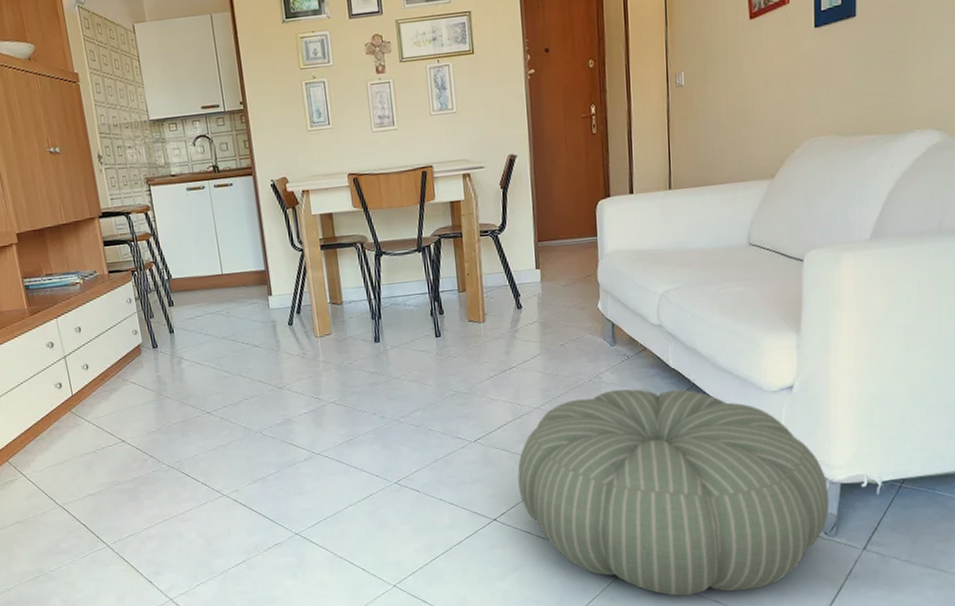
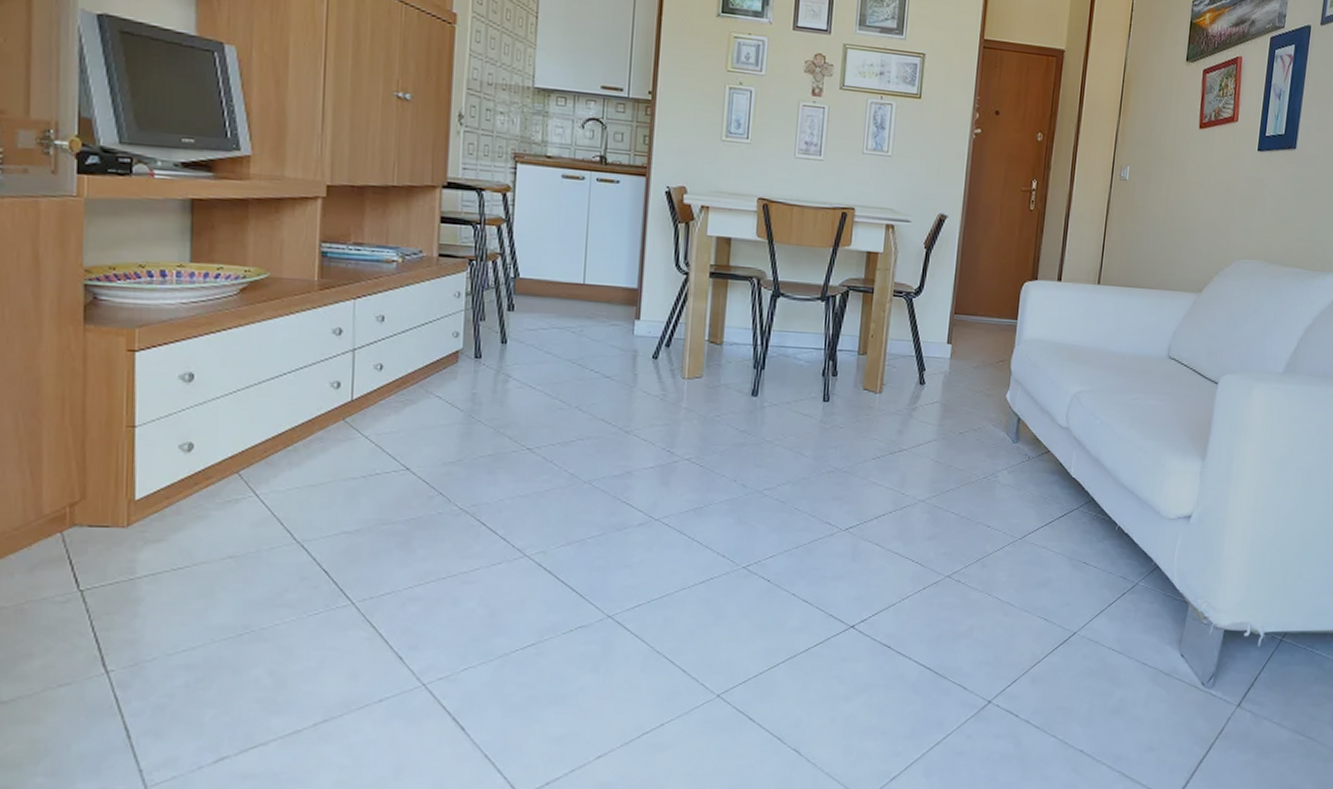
pouf: present [518,389,829,596] -> none [886,492,1212,741]

